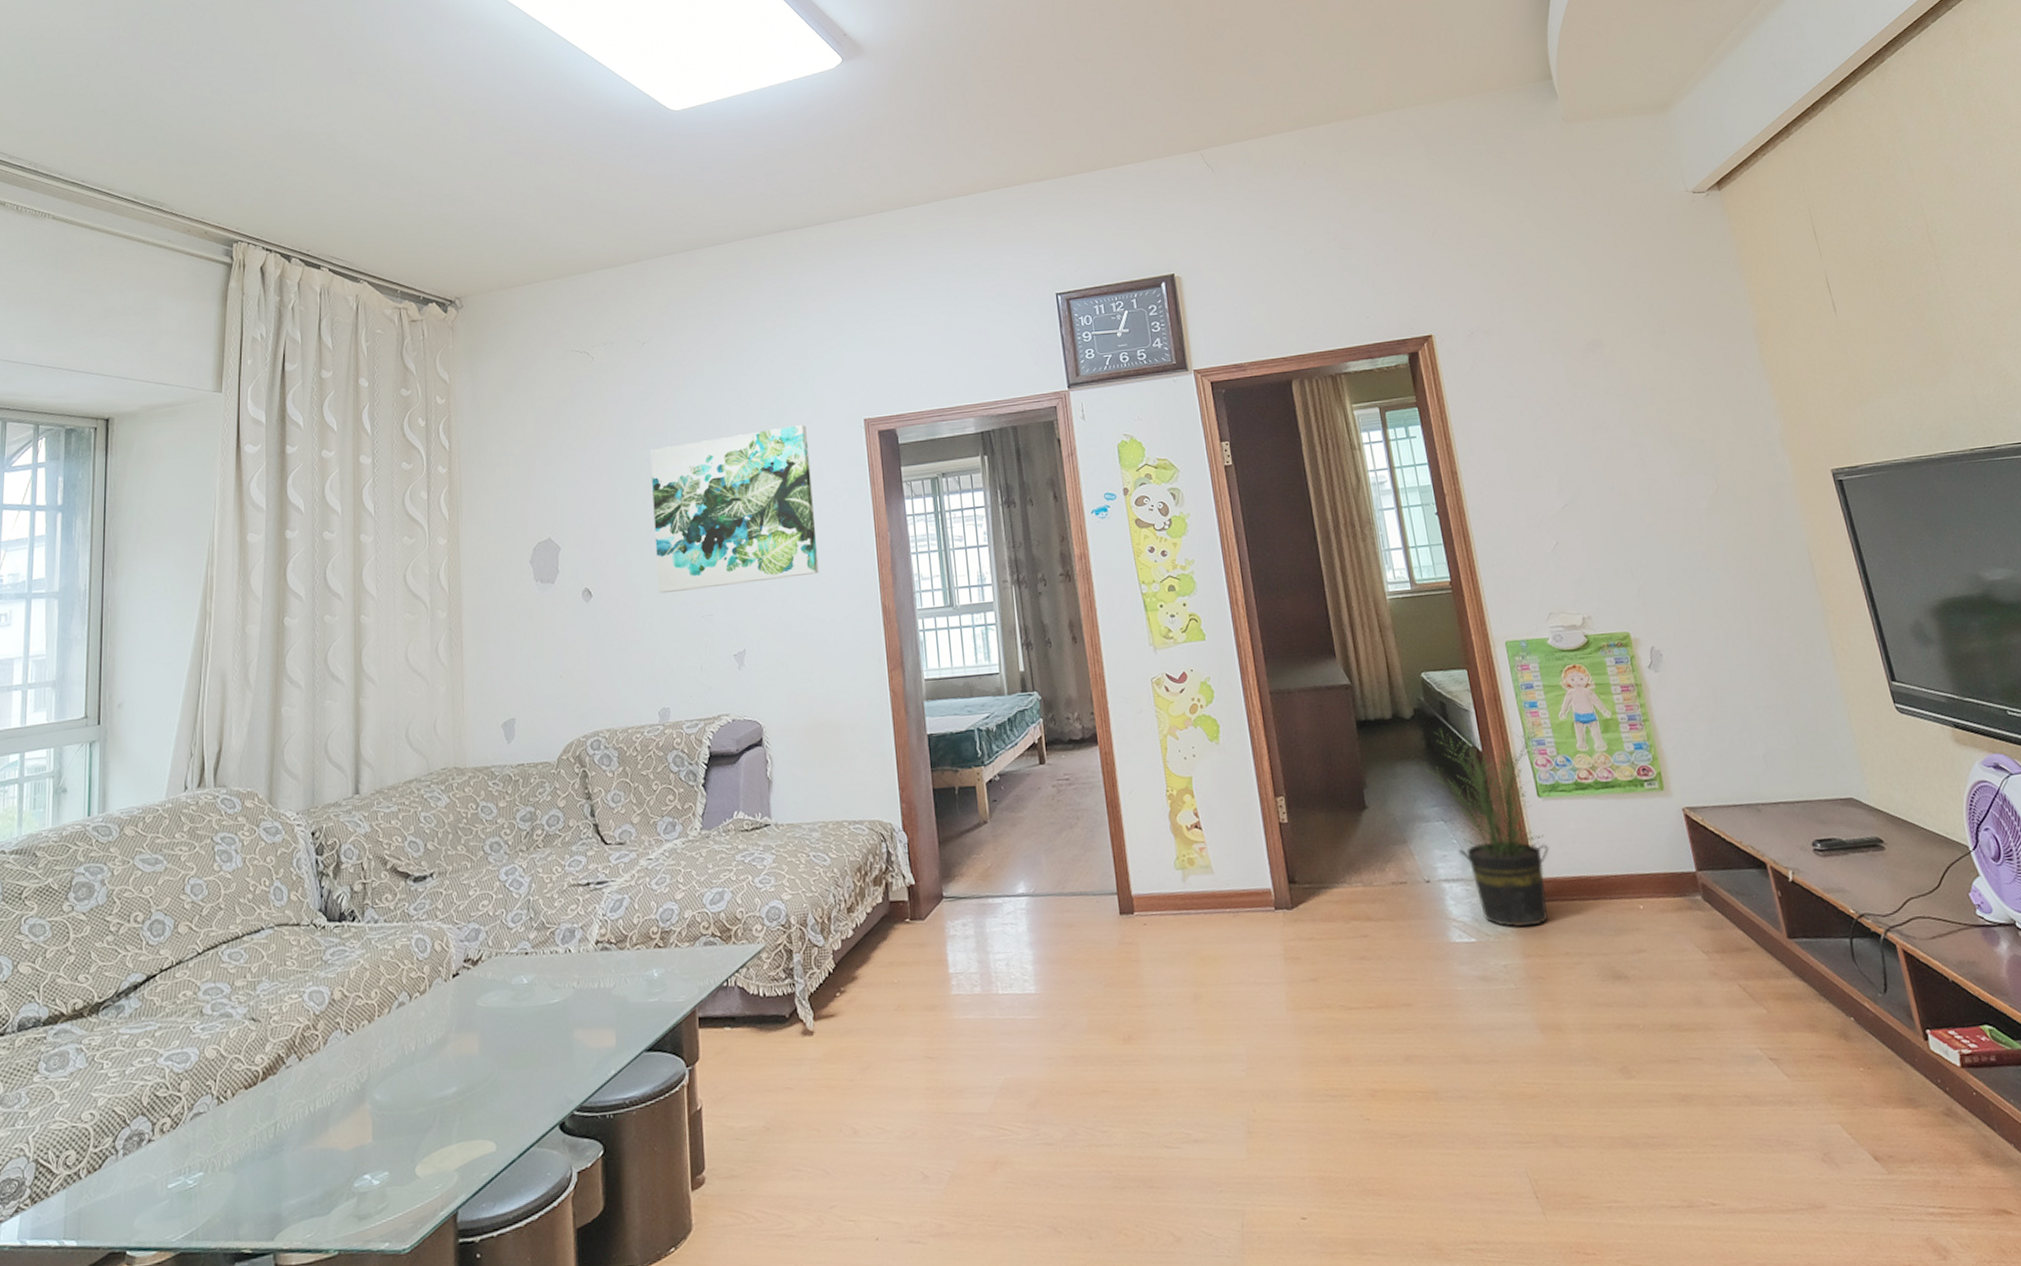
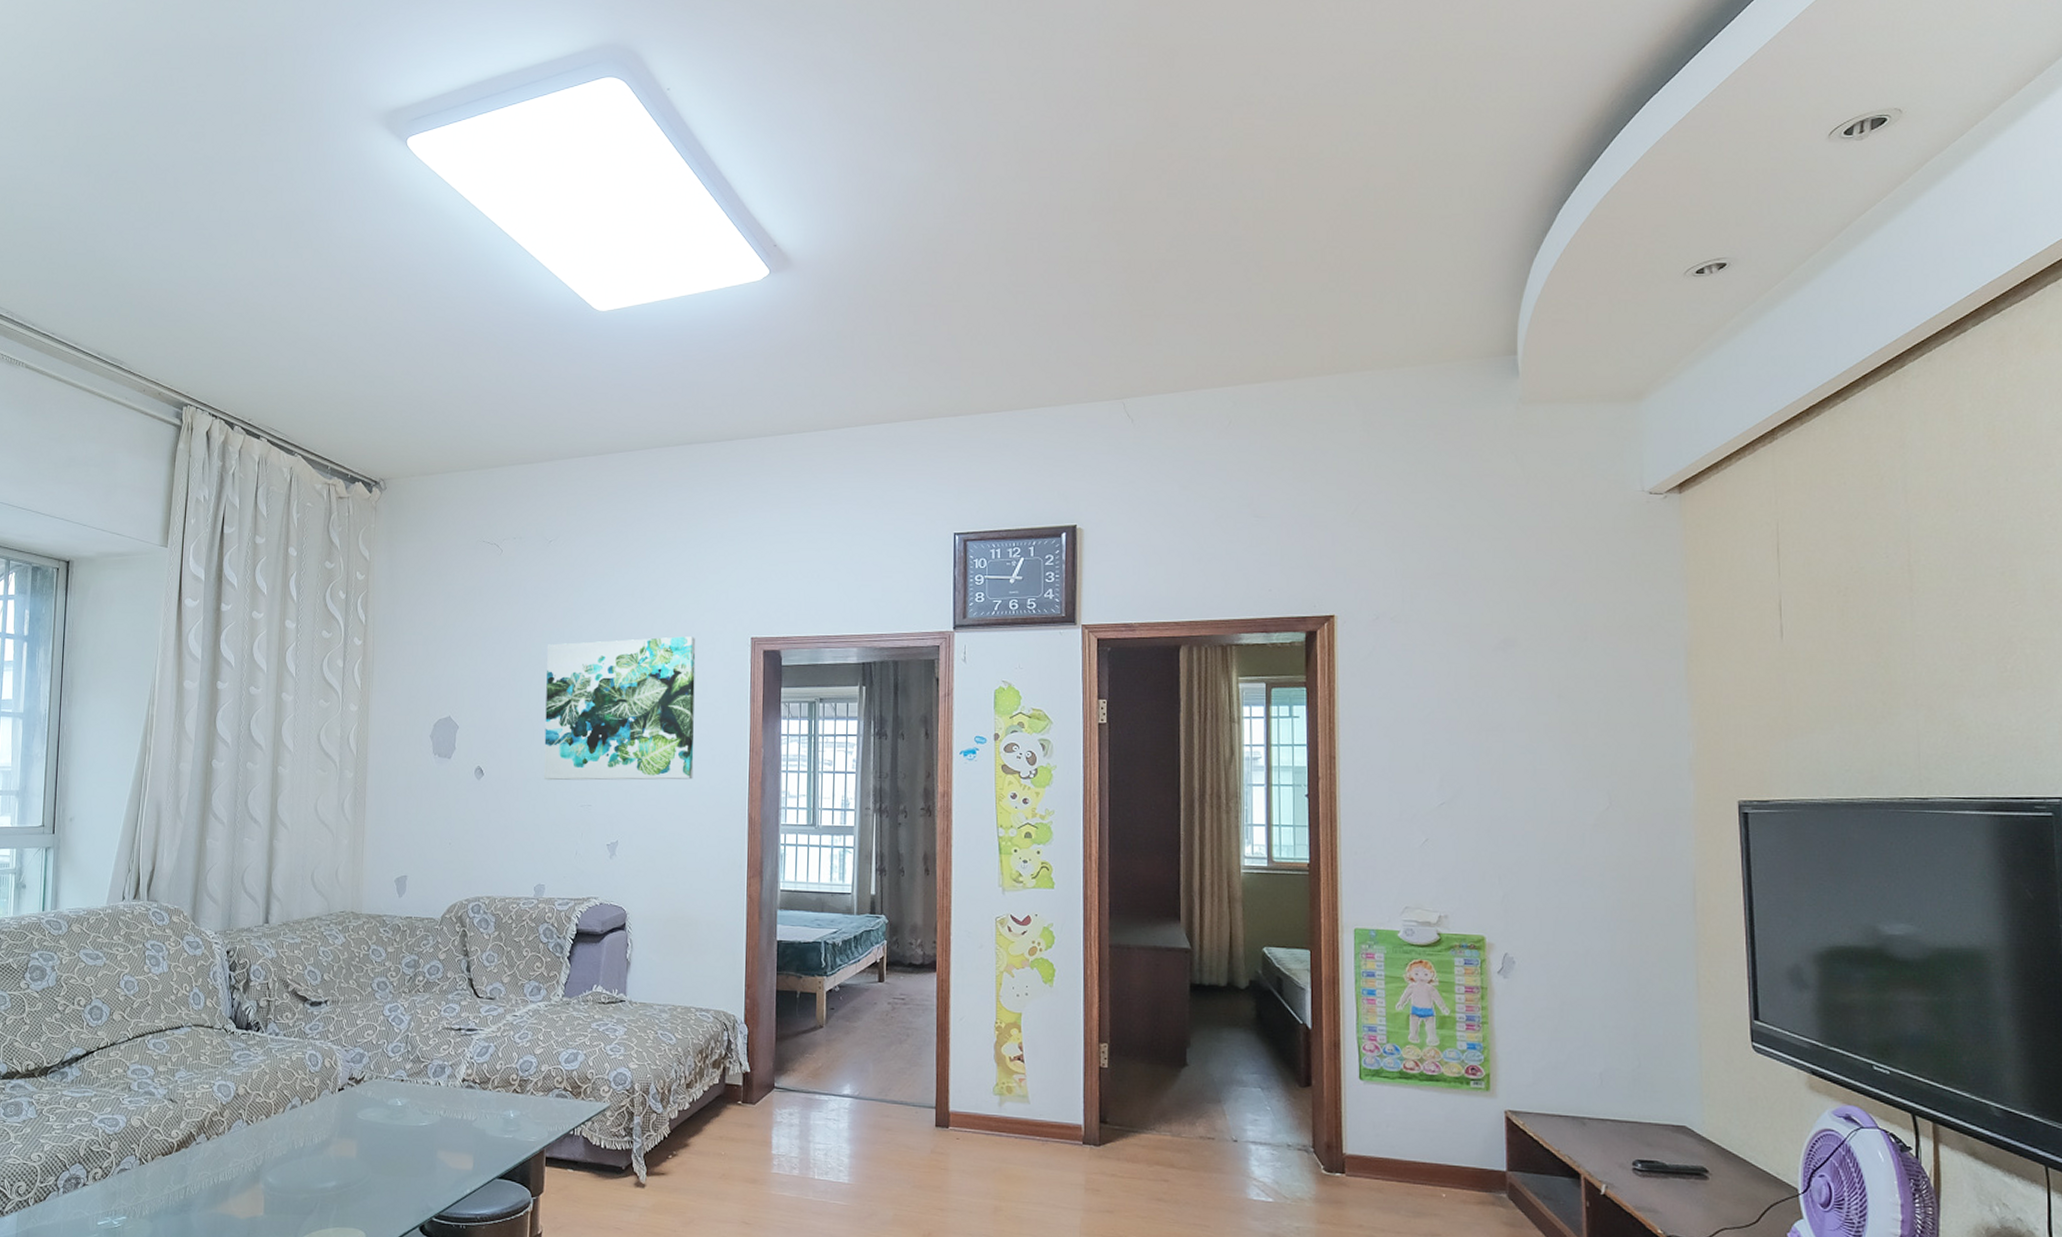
potted plant: present [1417,719,1549,928] -> none [1243,996,1382,1197]

